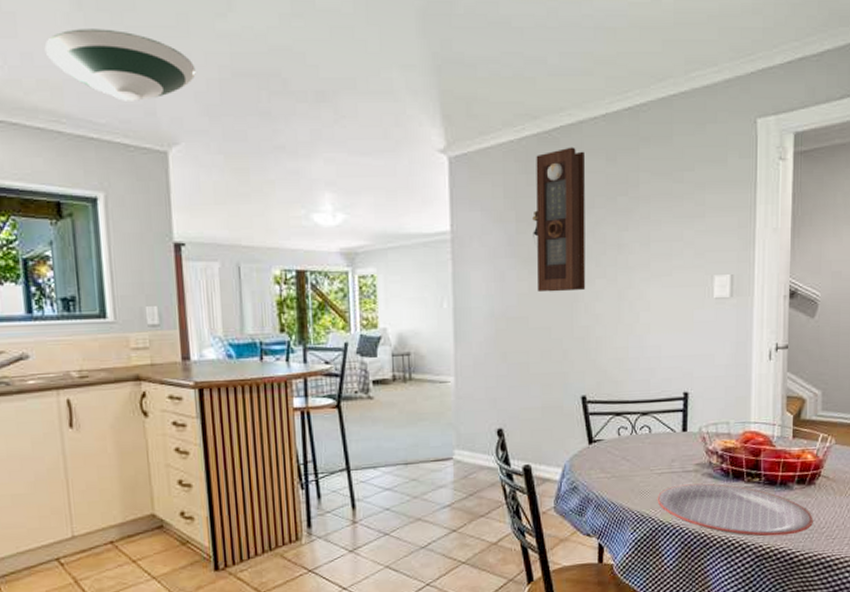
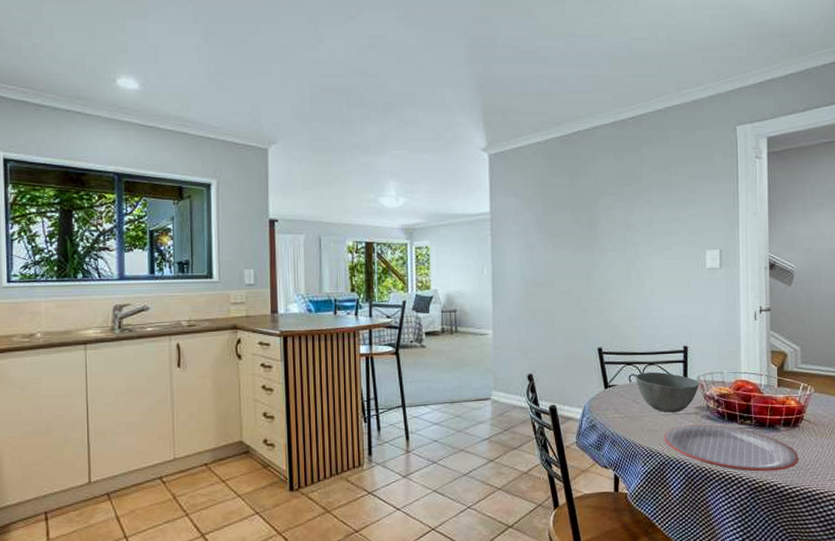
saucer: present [44,29,196,101] -> none [178,56,292,110]
pendulum clock: present [532,147,586,293] -> none [556,147,600,262]
bowl: none [625,423,701,471] -> present [635,372,699,413]

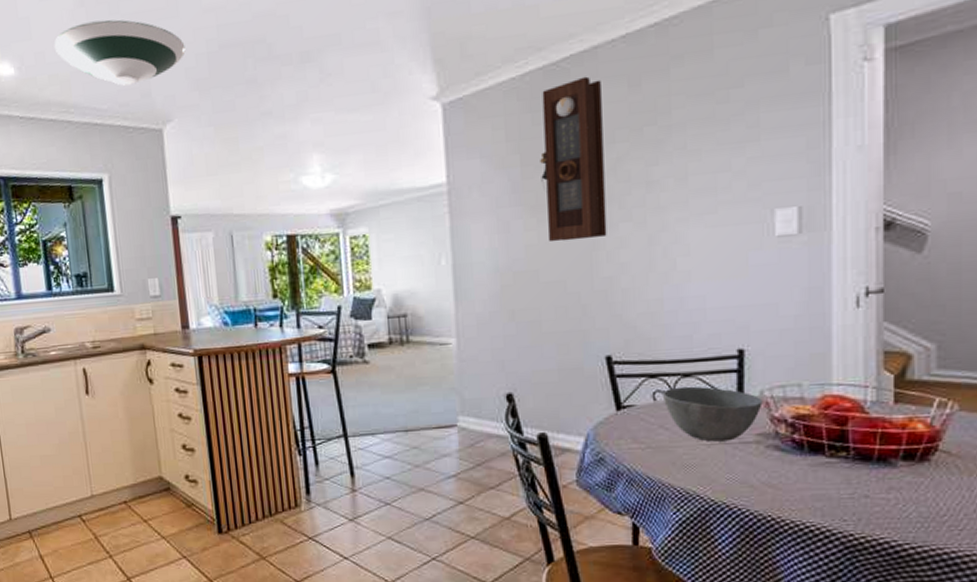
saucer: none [178,56,292,110] -> present [54,19,186,86]
pendulum clock: none [556,147,600,262] -> present [540,76,607,242]
plate: present [663,424,799,472] -> none [706,457,928,524]

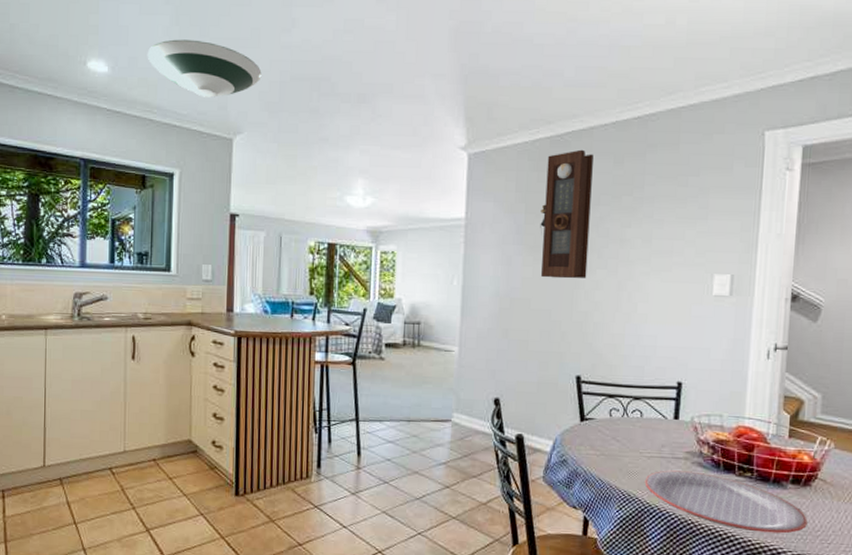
bowl: present [662,386,763,442] -> none [616,407,692,456]
plate: none [706,457,928,524] -> present [644,470,807,534]

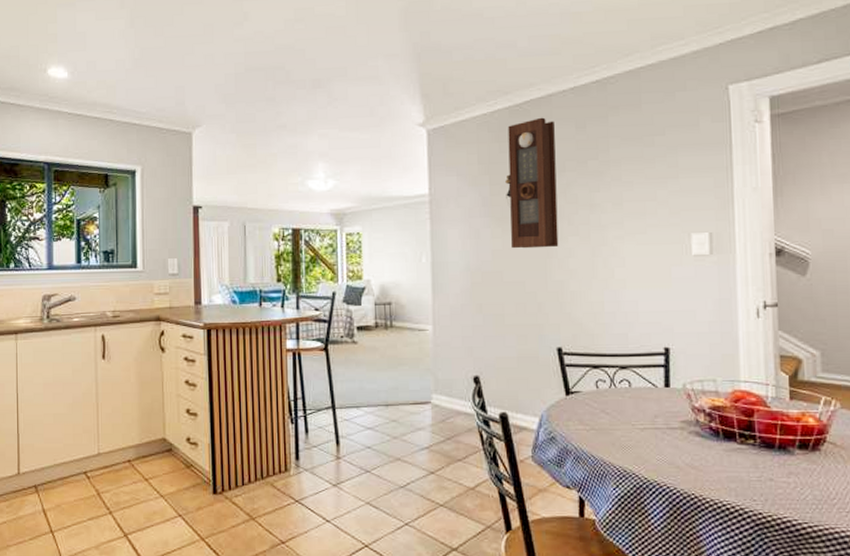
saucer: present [147,39,262,97] -> none [104,40,217,94]
plate: present [644,470,807,534] -> none [640,442,821,504]

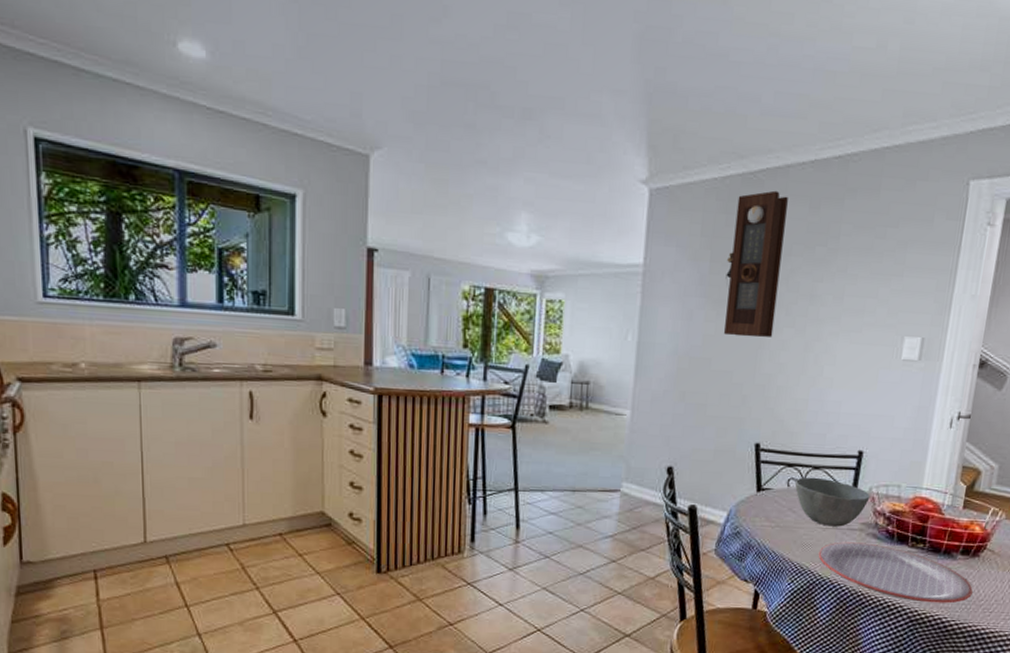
bowl: none [603,377,685,426] -> present [794,477,870,527]
plate: none [640,442,821,504] -> present [818,541,973,603]

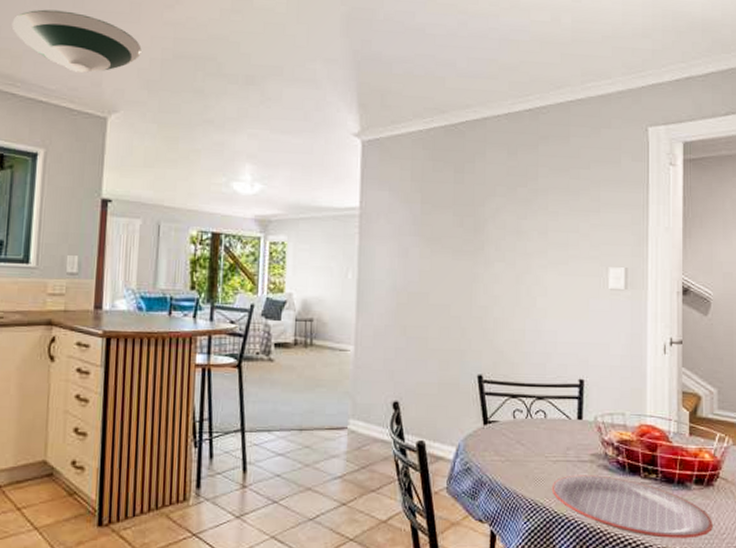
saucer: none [257,20,405,101] -> present [11,9,142,73]
pendulum clock: present [724,190,788,338] -> none [437,139,488,272]
bowl: present [794,477,870,527] -> none [520,407,596,459]

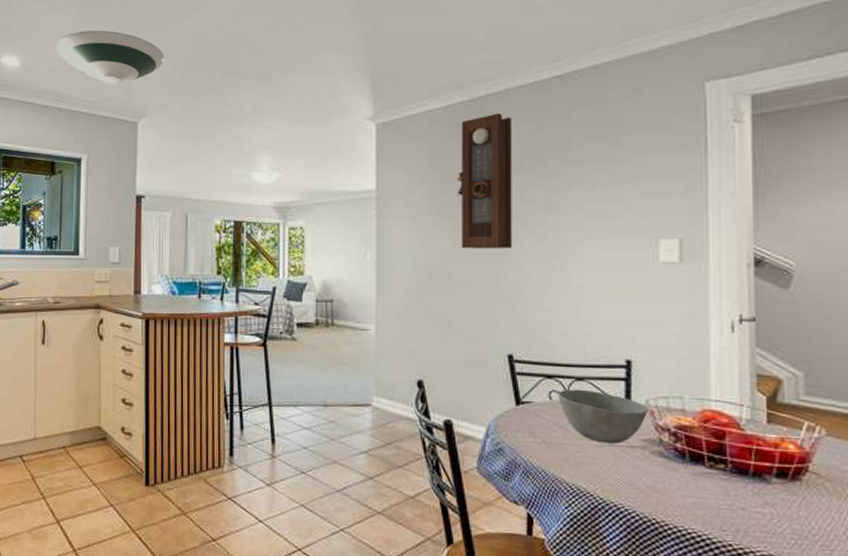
pendulum clock: none [437,139,488,272] -> present [457,113,513,249]
bowl: none [520,407,596,459] -> present [557,389,648,444]
plate: present [551,475,713,539] -> none [596,460,801,537]

